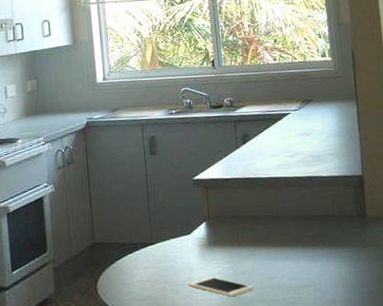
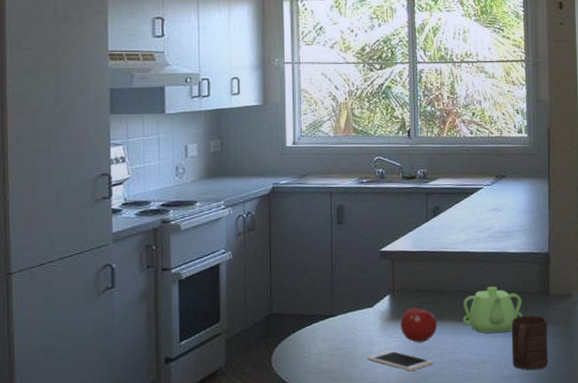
fruit: none [218,230,255,269] -> present [400,304,438,343]
teapot: none [279,210,341,258] -> present [463,286,523,334]
cup: none [329,239,371,295] -> present [511,315,549,371]

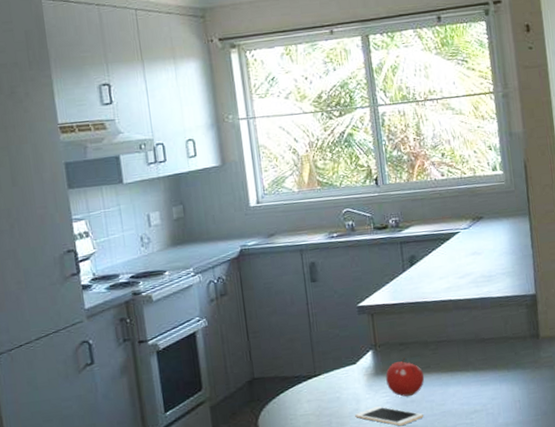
teapot: present [463,286,523,334] -> none [449,333,513,383]
cup: present [511,315,549,371] -> none [501,360,544,417]

